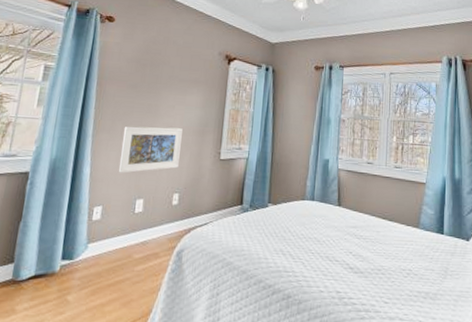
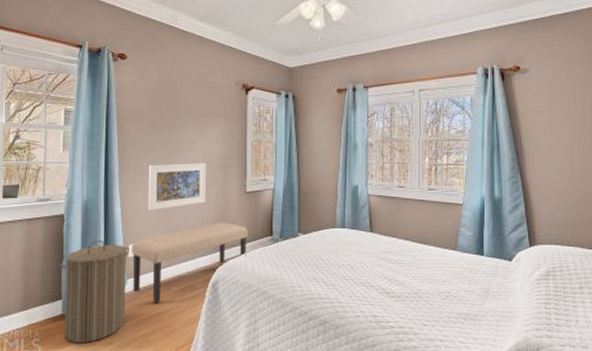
laundry hamper: none [10,200,95,313] -> present [59,240,130,344]
bench: none [93,188,219,271] -> present [131,222,248,304]

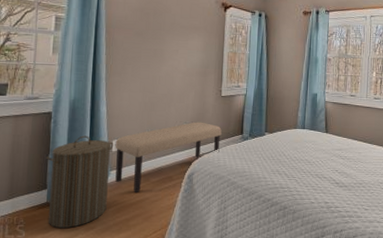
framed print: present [147,163,206,211] -> none [131,69,187,111]

